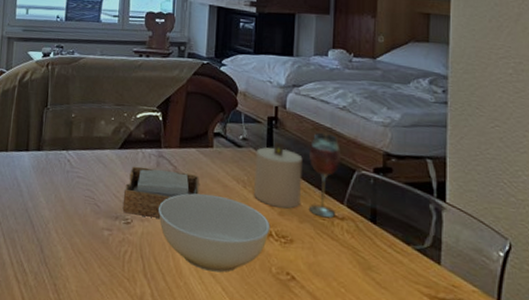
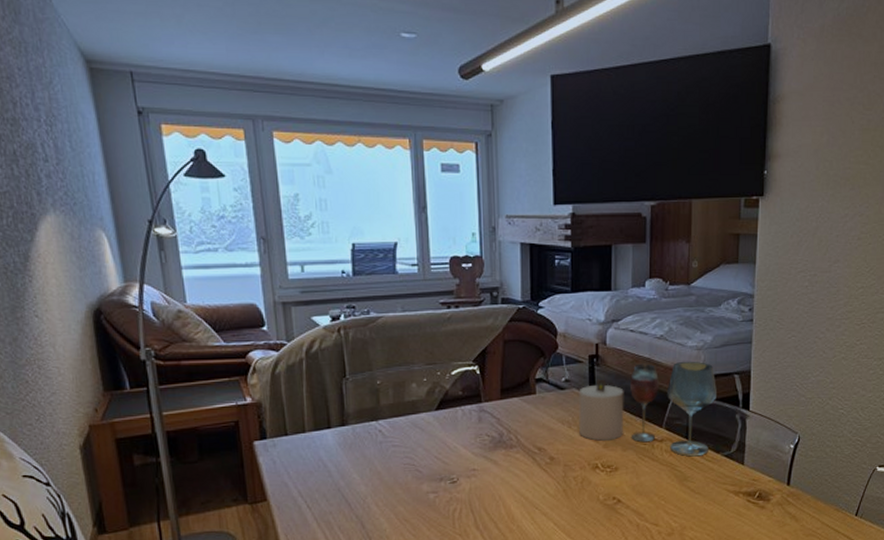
napkin holder: present [122,166,200,218] -> none [446,423,526,473]
bowl: present [158,193,271,273] -> none [484,439,596,511]
wine glass: none [348,136,406,245] -> present [666,361,717,457]

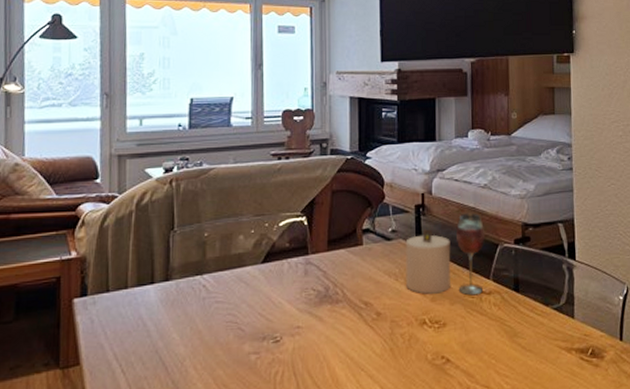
wine glass: present [666,361,717,457] -> none [492,210,542,310]

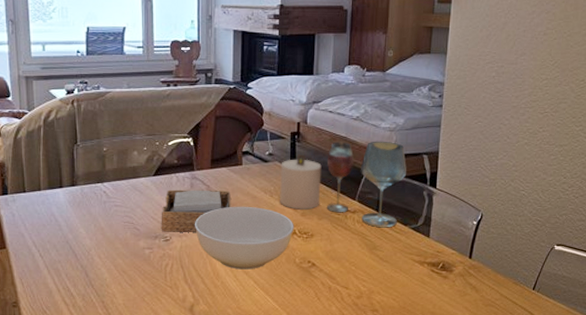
napkin holder: none [270,276,352,332] -> present [161,189,232,232]
bowl: none [308,293,424,373] -> present [194,206,294,270]
wine glass: none [492,210,542,310] -> present [360,141,407,228]

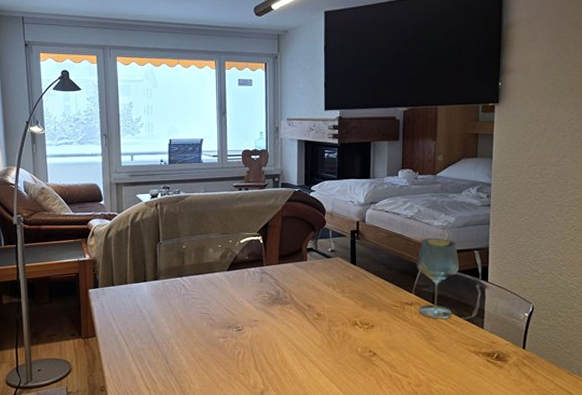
napkin holder: present [161,189,232,232] -> none [234,283,298,323]
bowl: present [194,206,294,270] -> none [263,298,356,358]
candle: present [279,154,322,210] -> none [341,250,380,302]
wineglass: present [326,141,354,212] -> none [385,239,409,304]

